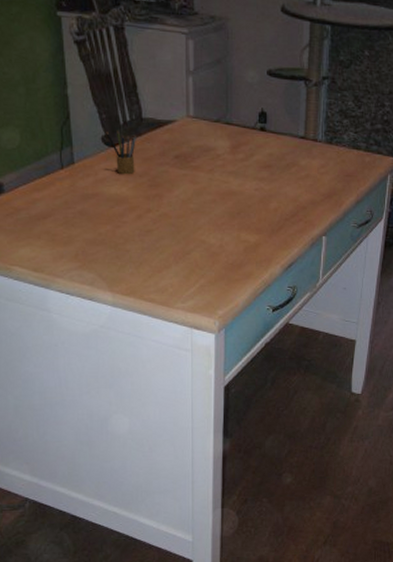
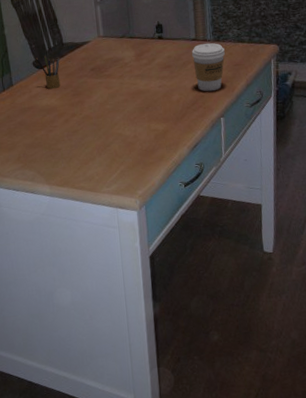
coffee cup: none [298,143,336,204] -> present [192,42,225,92]

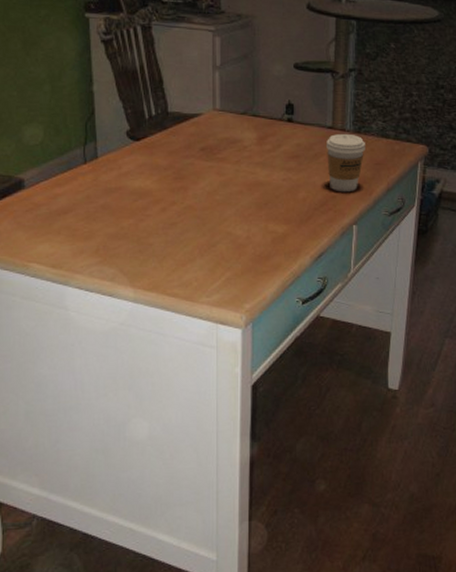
pencil box: present [36,55,61,90] -> none [131,124,163,168]

